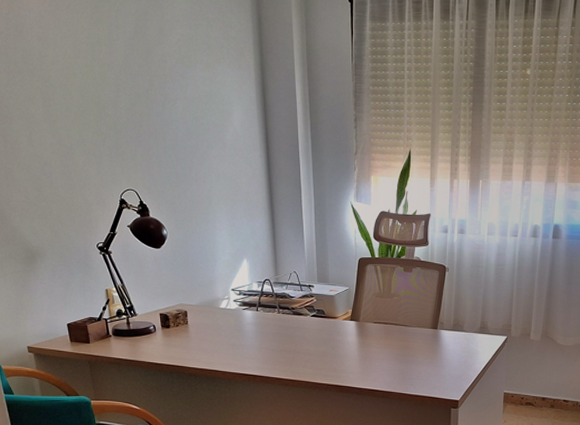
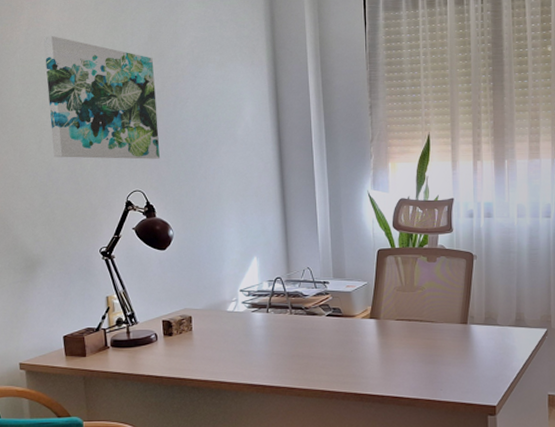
wall art: none [26,22,152,159] -> present [43,35,161,159]

